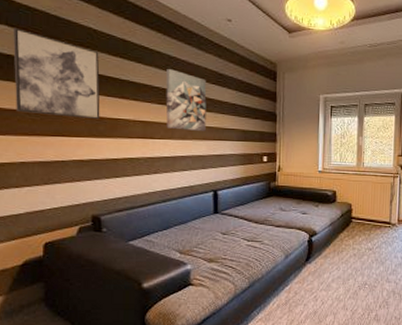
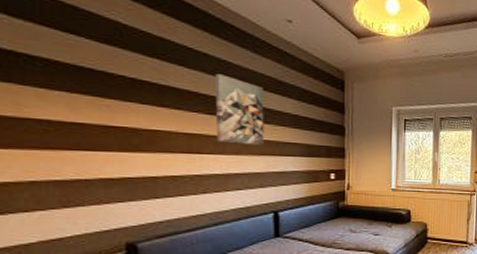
wall art: present [13,28,100,120] -> none [15,18,134,132]

